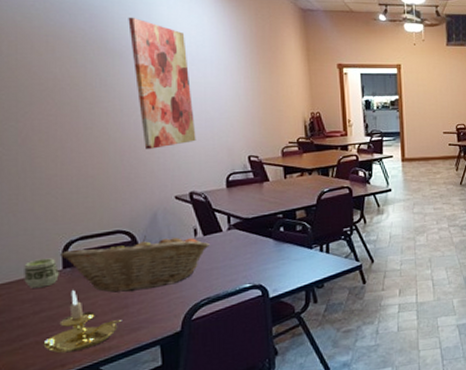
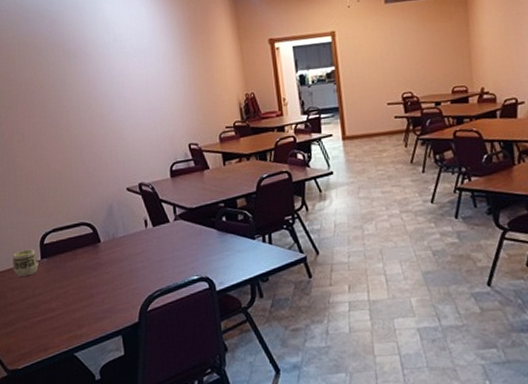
candle holder: present [43,290,121,353] -> none [30,279,89,338]
fruit basket: present [60,236,209,293] -> none [38,227,159,282]
wall art: present [128,17,196,149] -> none [79,17,142,143]

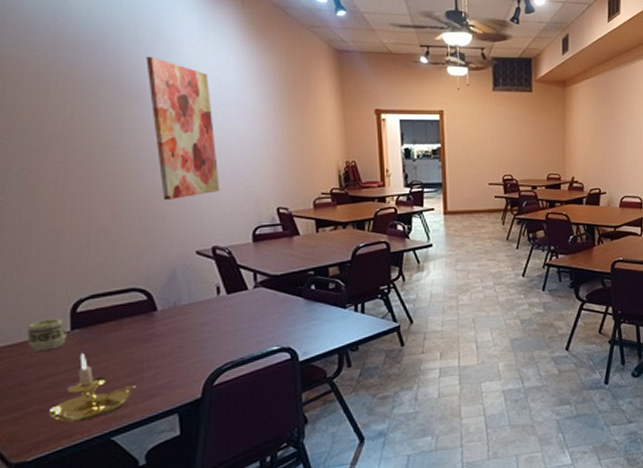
candle holder: none [30,279,89,338] -> present [48,353,135,423]
wall art: none [79,17,142,143] -> present [146,56,220,200]

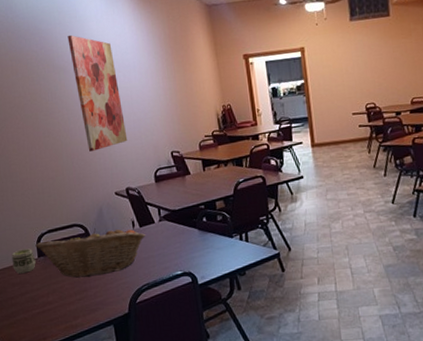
candle holder: present [48,353,135,423] -> none [29,276,83,328]
fruit basket: none [68,294,234,356] -> present [35,228,145,278]

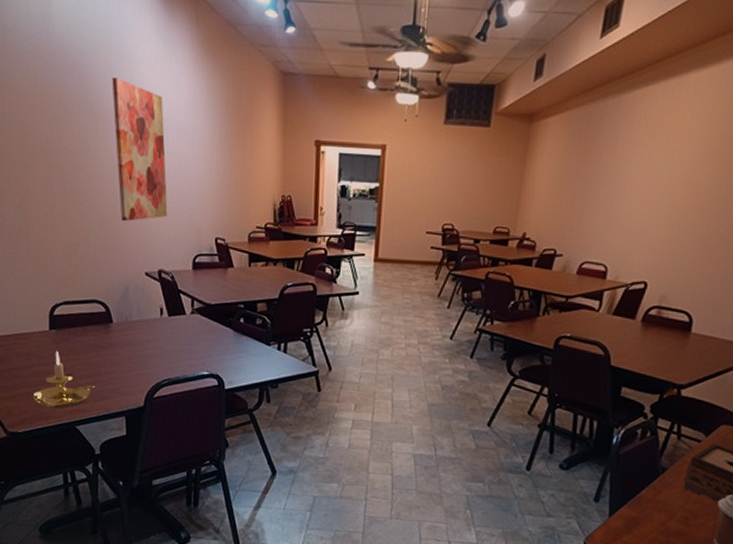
cup: present [11,248,36,274] -> none [19,317,46,344]
candle holder: none [29,276,83,328] -> present [33,351,94,408]
fruit basket: present [35,228,145,278] -> none [48,309,173,362]

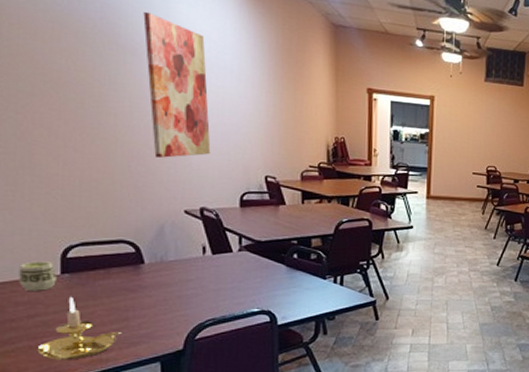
cup: none [19,317,46,344] -> present [19,261,57,291]

